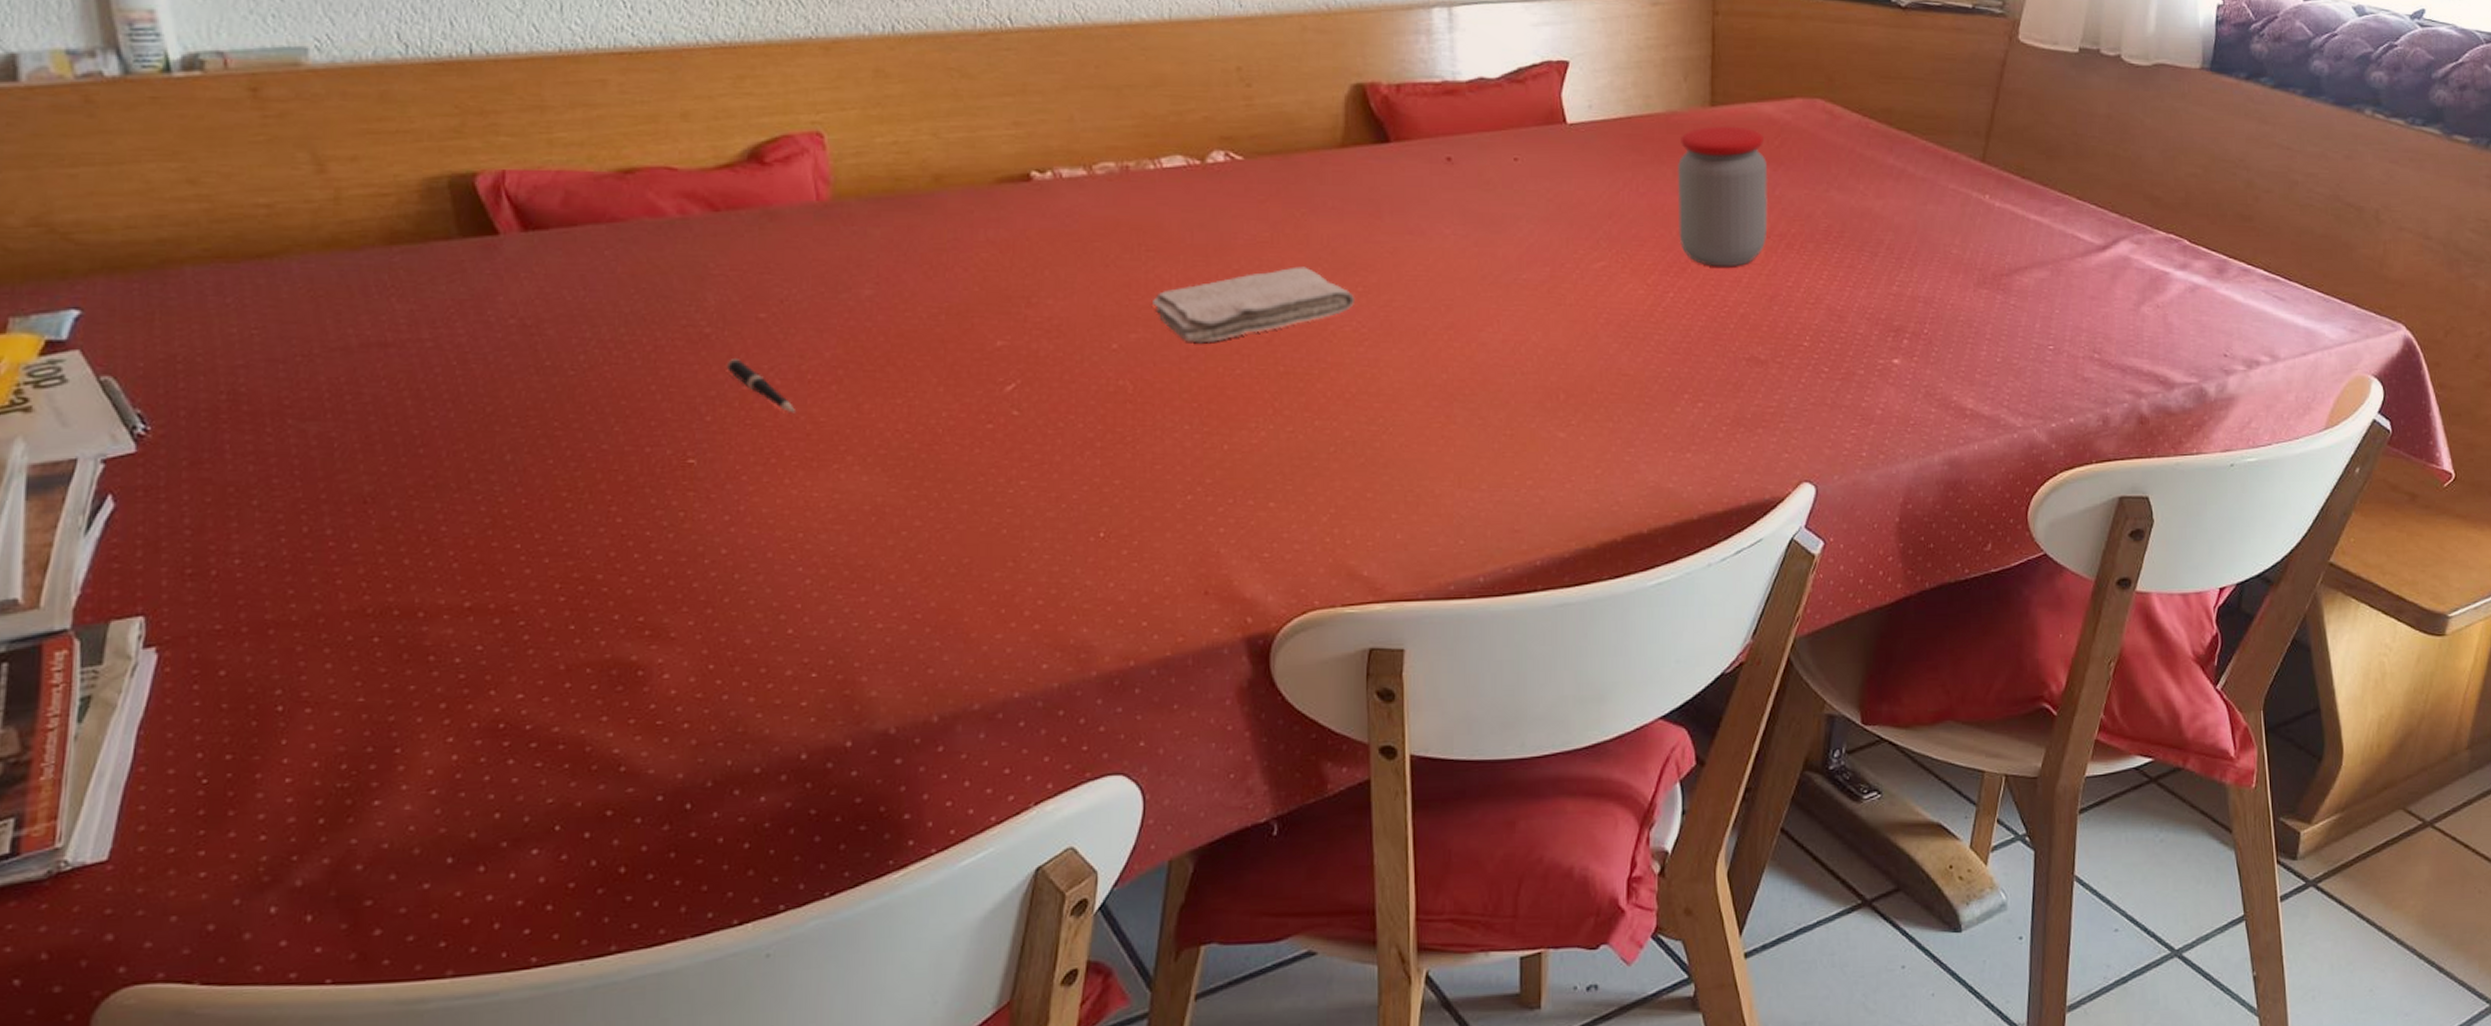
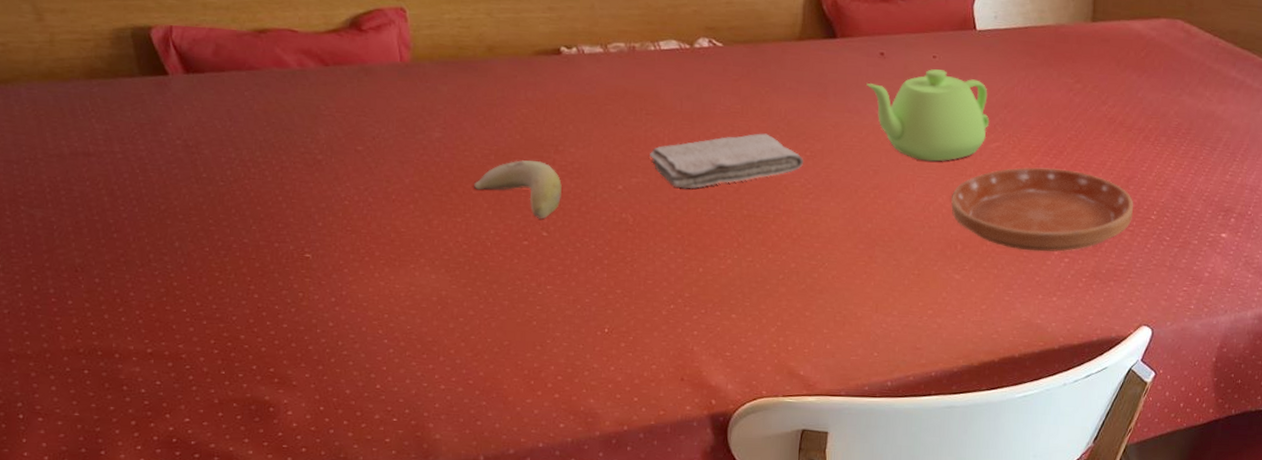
pen: present [726,359,795,413] -> none [333,180,383,224]
fruit: none [919,319,1037,394] -> present [474,160,562,220]
teapot: none [1431,175,1591,290] -> present [866,69,990,162]
saucer: none [1549,289,1781,396] -> present [951,167,1134,252]
jar: present [1676,125,1768,267] -> none [1059,37,1134,153]

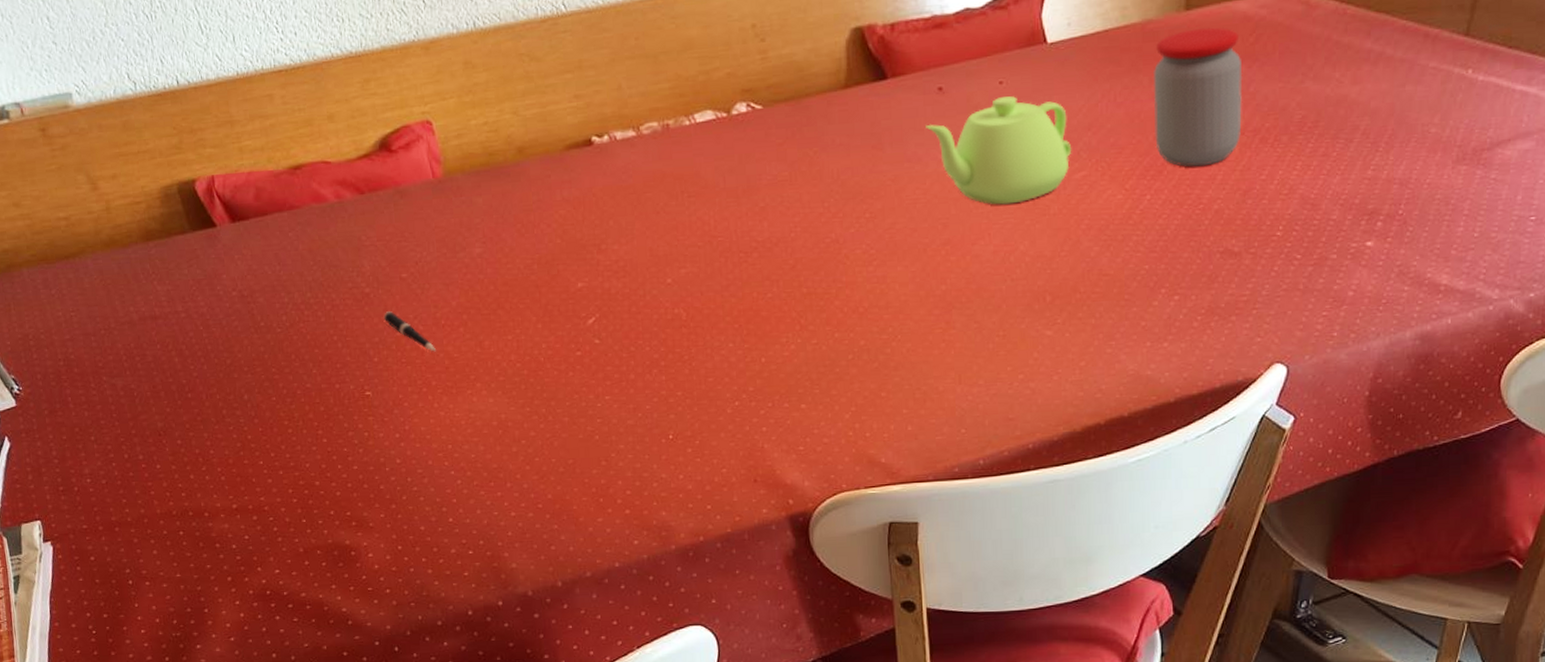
pen: none [333,180,383,224] -> present [383,311,436,352]
fruit: present [474,160,562,220] -> none [520,264,610,327]
washcloth: present [650,133,803,189] -> none [696,199,863,274]
saucer: present [951,167,1134,252] -> none [1035,191,1254,293]
jar: none [1059,37,1134,153] -> present [1152,27,1243,167]

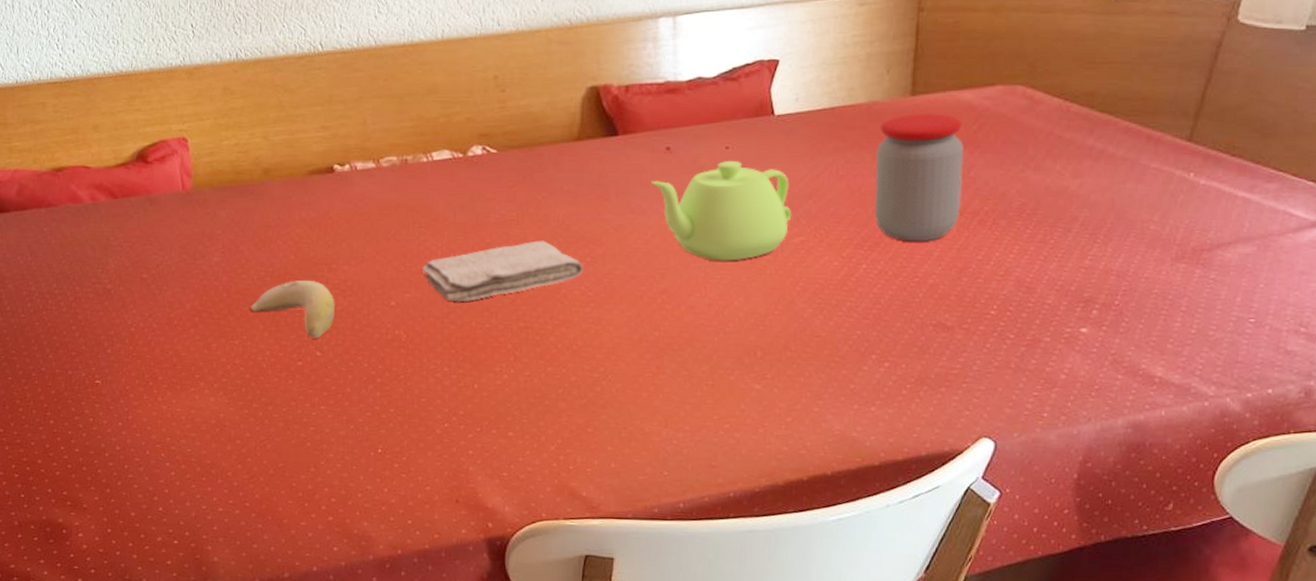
pen: present [383,311,436,352] -> none [121,308,166,349]
fruit: none [520,264,610,327] -> present [251,280,335,339]
washcloth: none [696,199,863,274] -> present [423,240,583,302]

